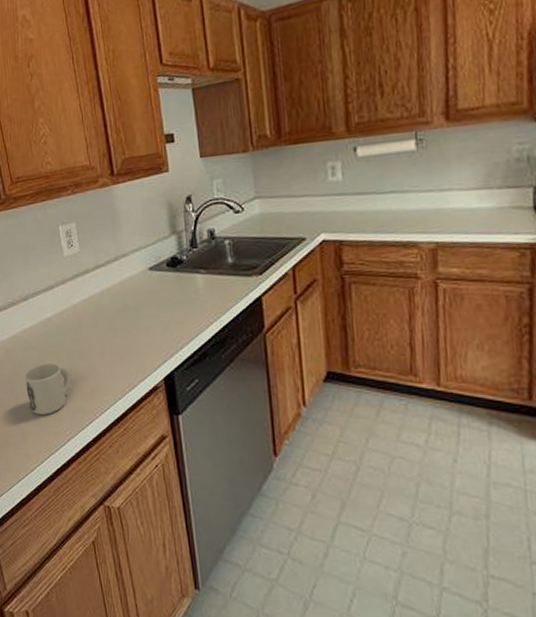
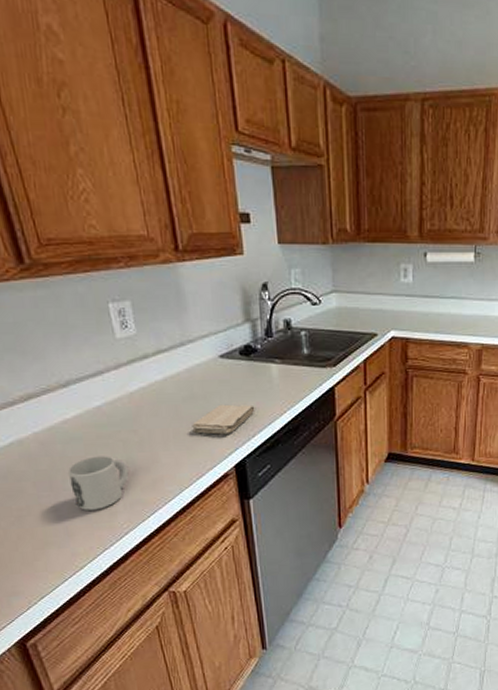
washcloth: none [125,315,182,346] -> present [192,404,255,435]

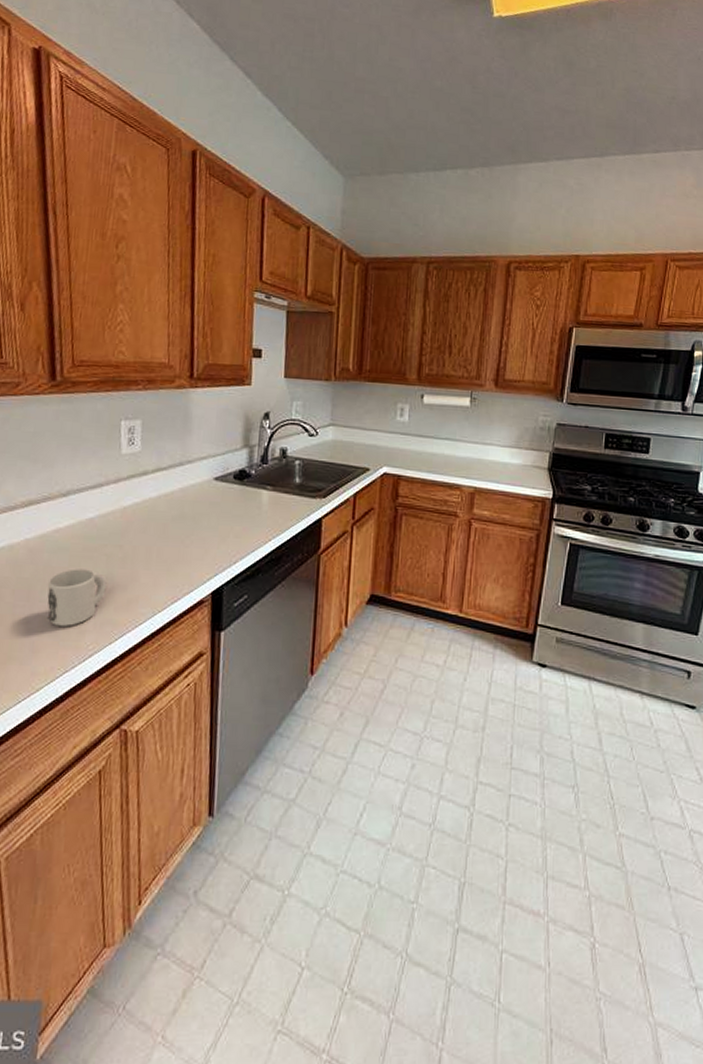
washcloth: present [192,404,255,435] -> none [176,526,241,558]

